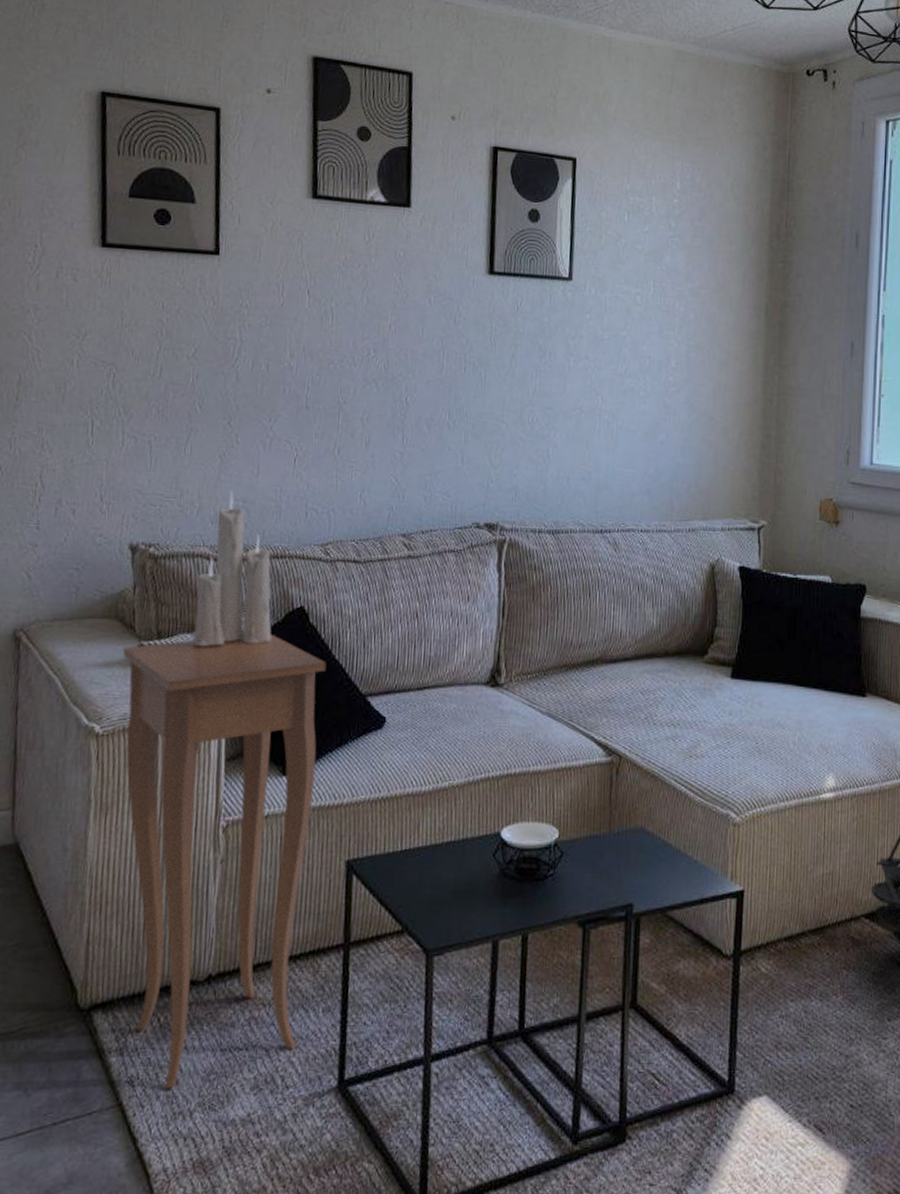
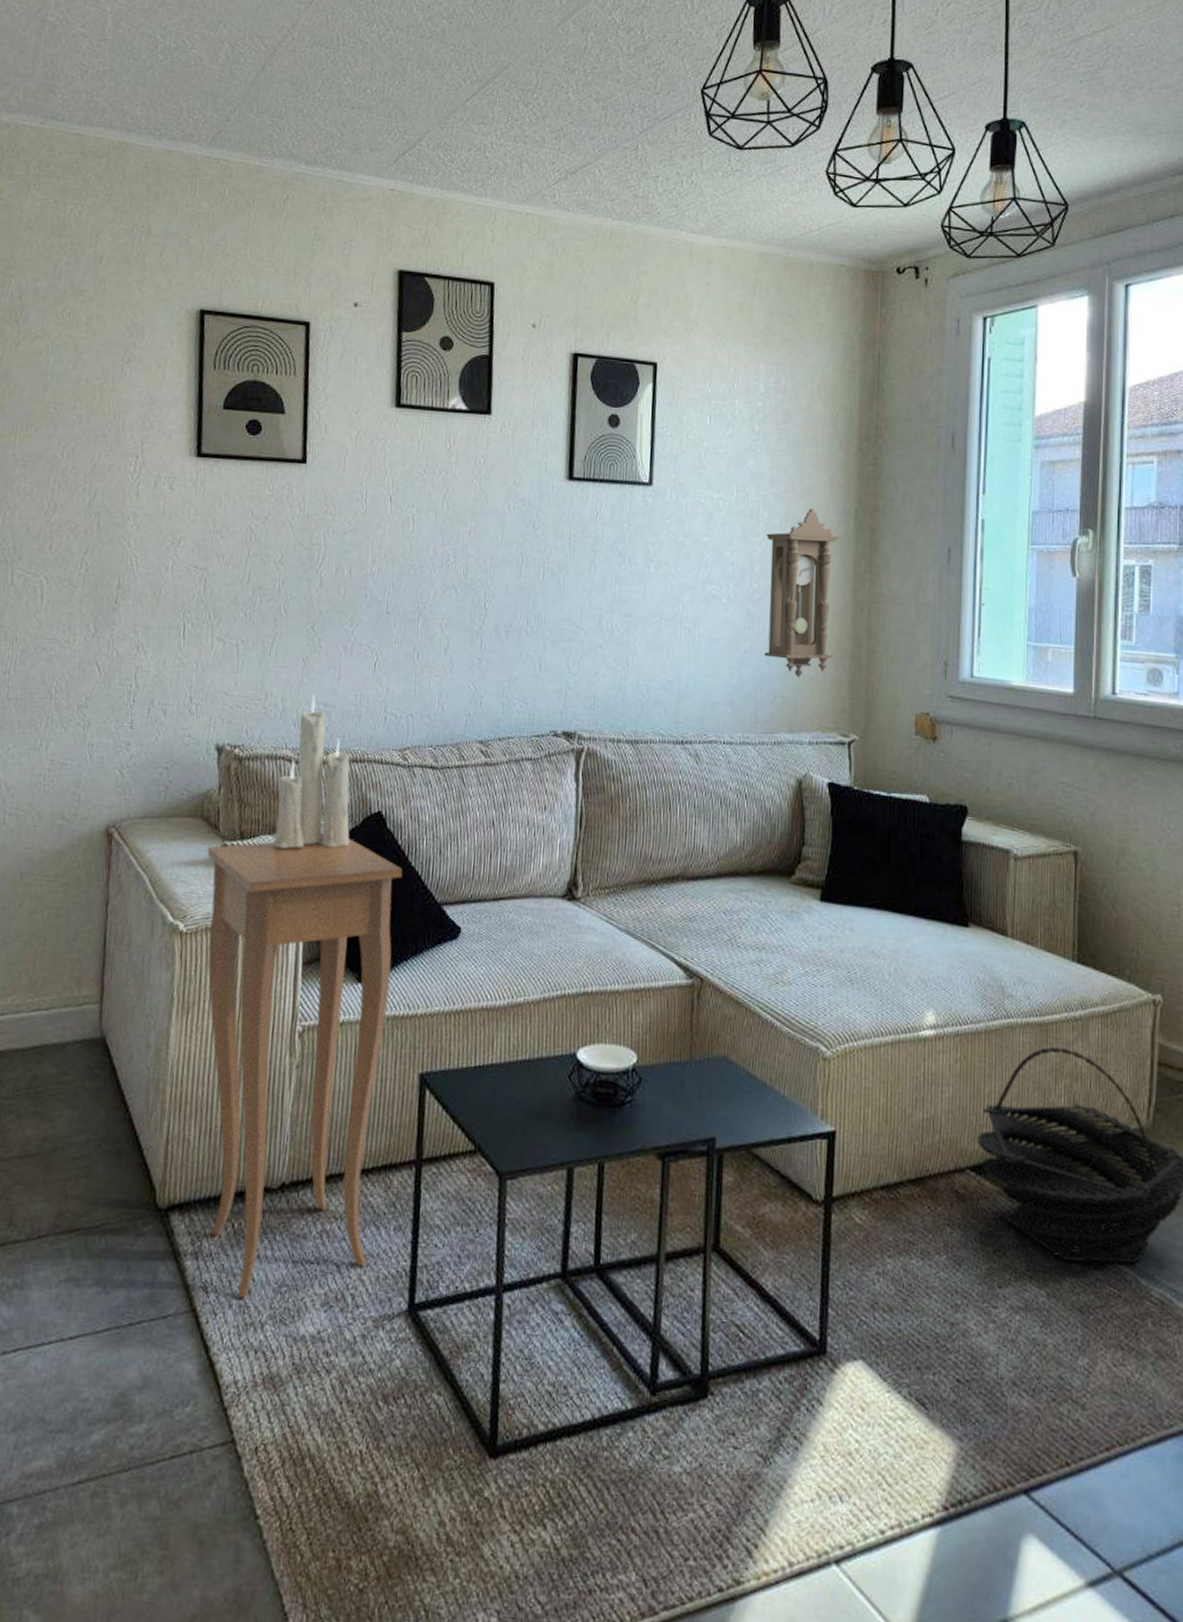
pendulum clock: none [679,304,750,467] -> present [763,508,838,677]

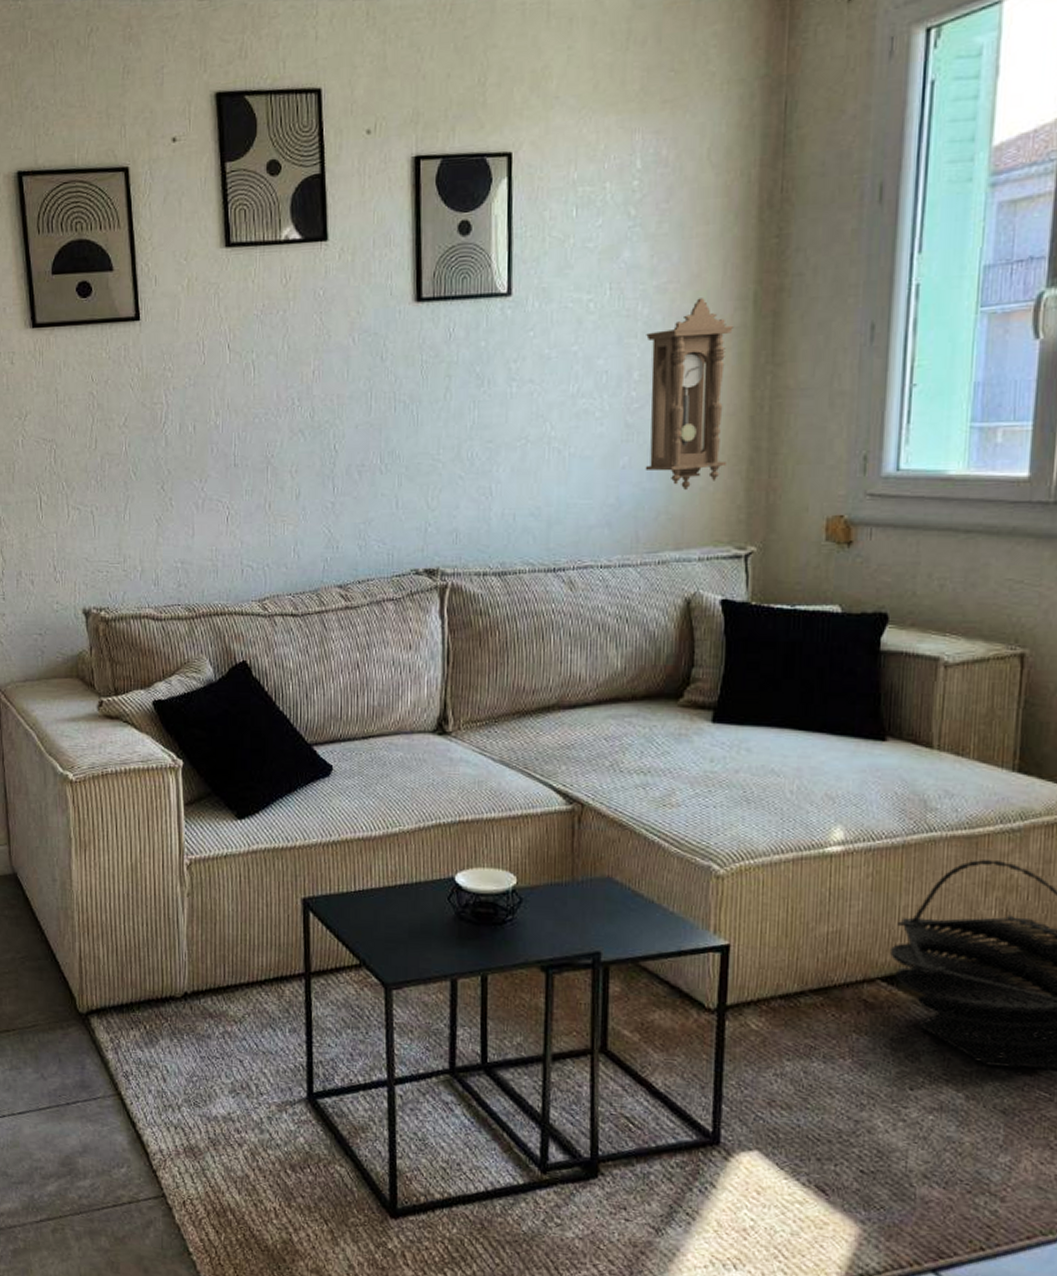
side table: present [207,838,403,1299] -> none [85,688,272,1086]
candle: present [272,694,350,849] -> none [145,553,217,702]

